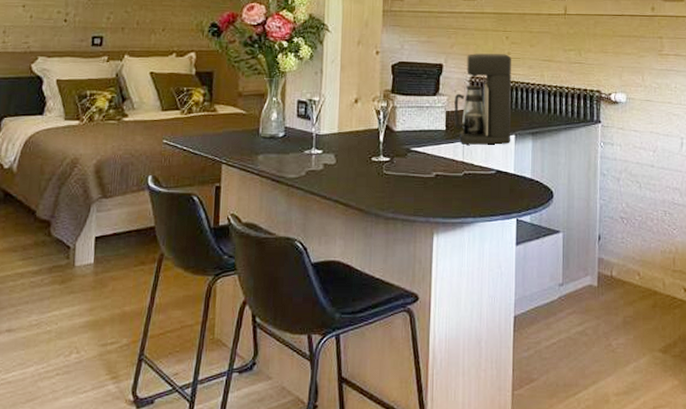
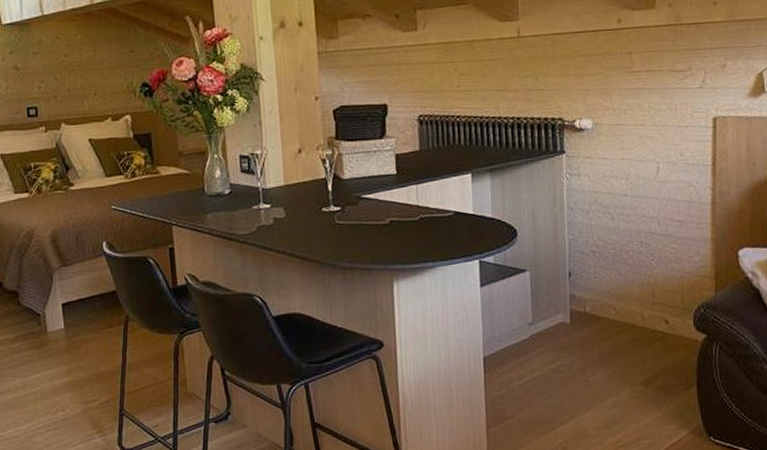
coffee maker: present [454,53,511,145] -> none [403,87,467,188]

